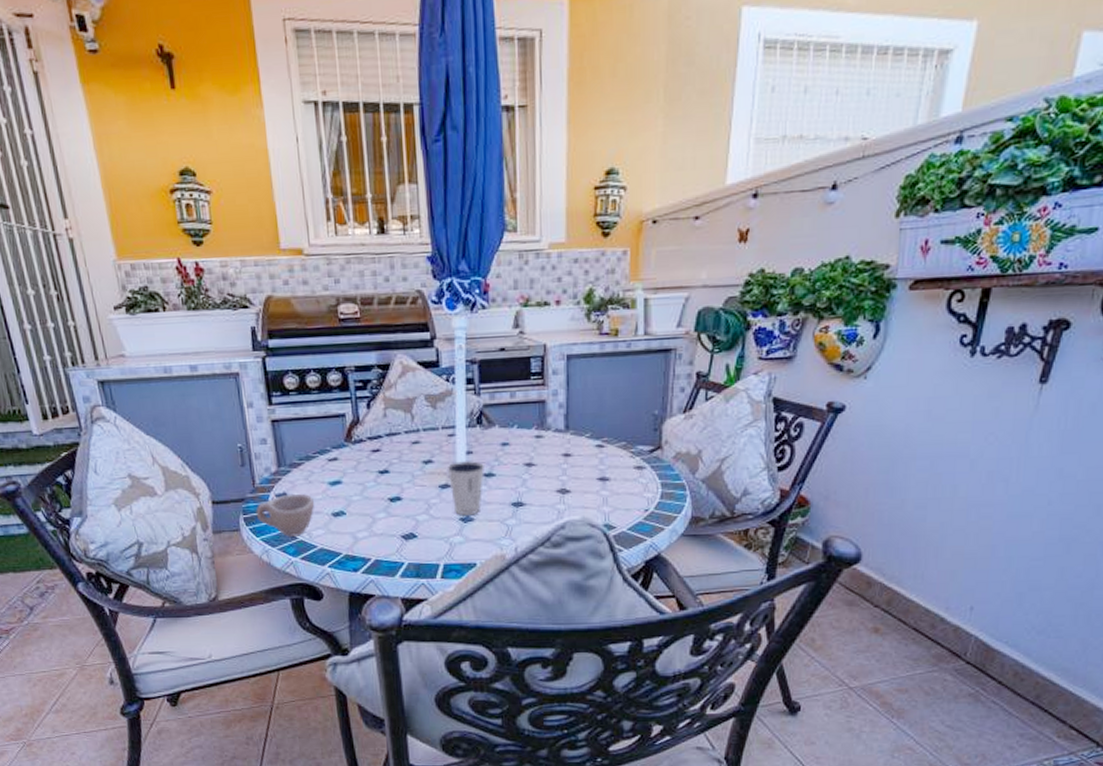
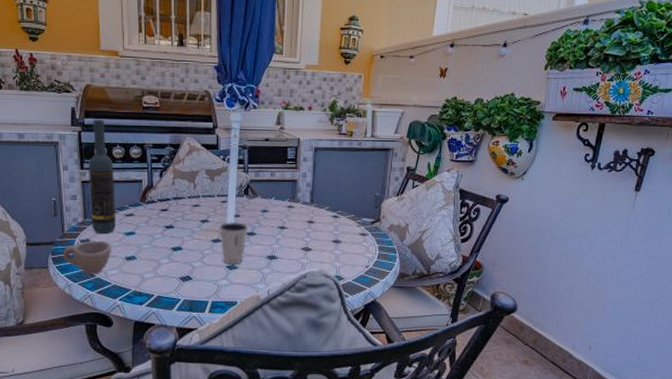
wine bottle: none [278,339,317,486] -> present [89,119,116,234]

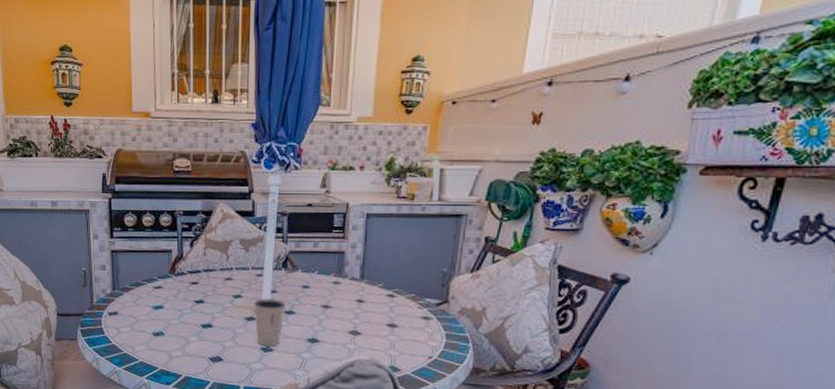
cup: present [63,241,112,275] -> none [91,314,140,350]
wine bottle: present [89,119,116,234] -> none [118,185,144,307]

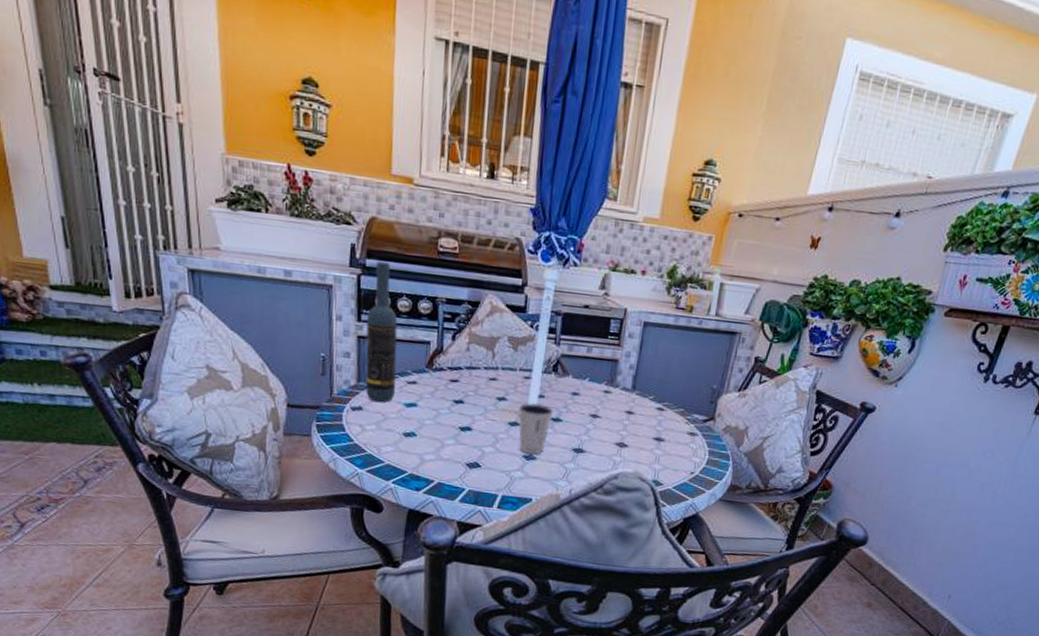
wine bottle: none [118,185,144,307] -> present [365,260,398,403]

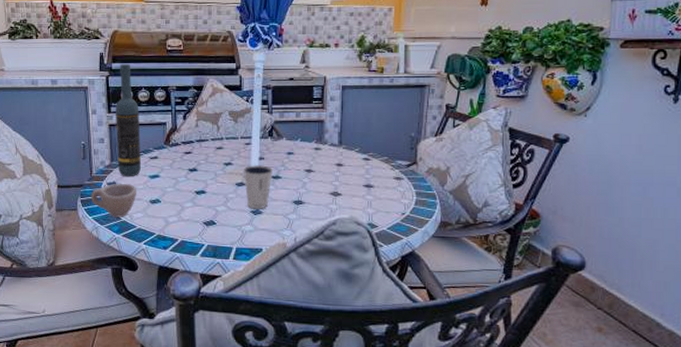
cup: none [329,409,388,450] -> present [91,184,137,218]

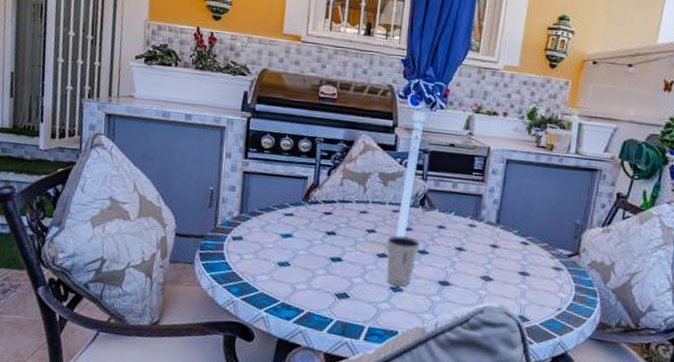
cup: present [91,184,137,218] -> none [211,238,265,278]
wine bottle: present [116,63,141,177] -> none [247,105,280,233]

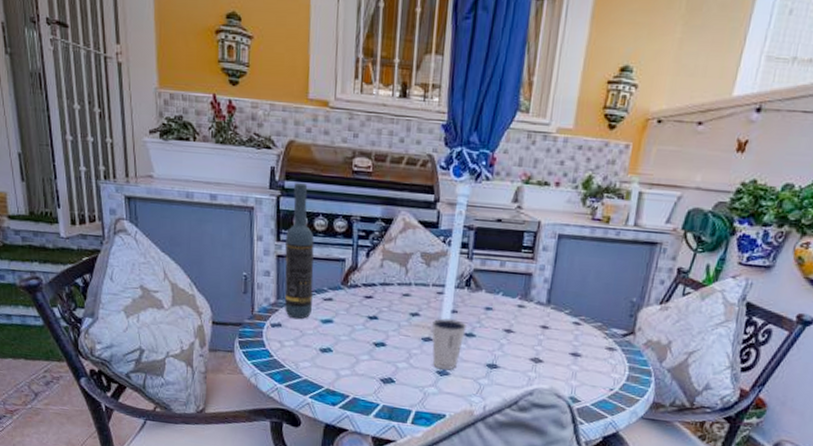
wine bottle: none [247,105,280,233] -> present [284,182,314,320]

